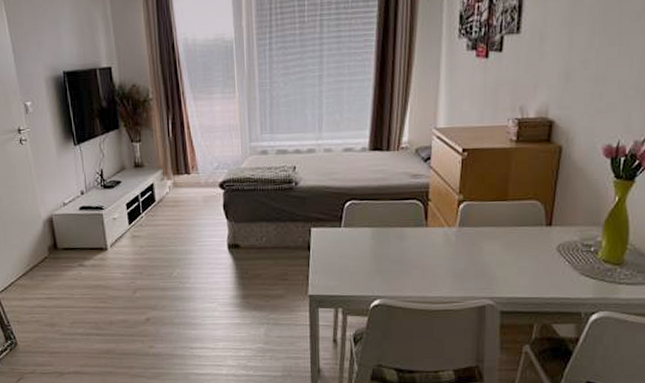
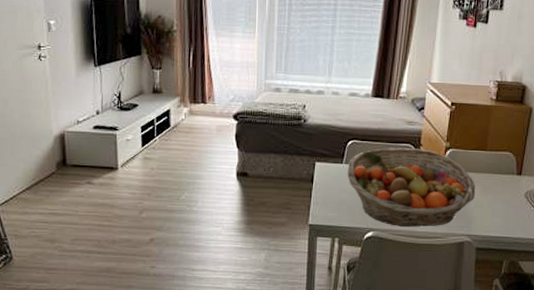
fruit basket: none [347,204,497,292] -> present [347,147,476,227]

